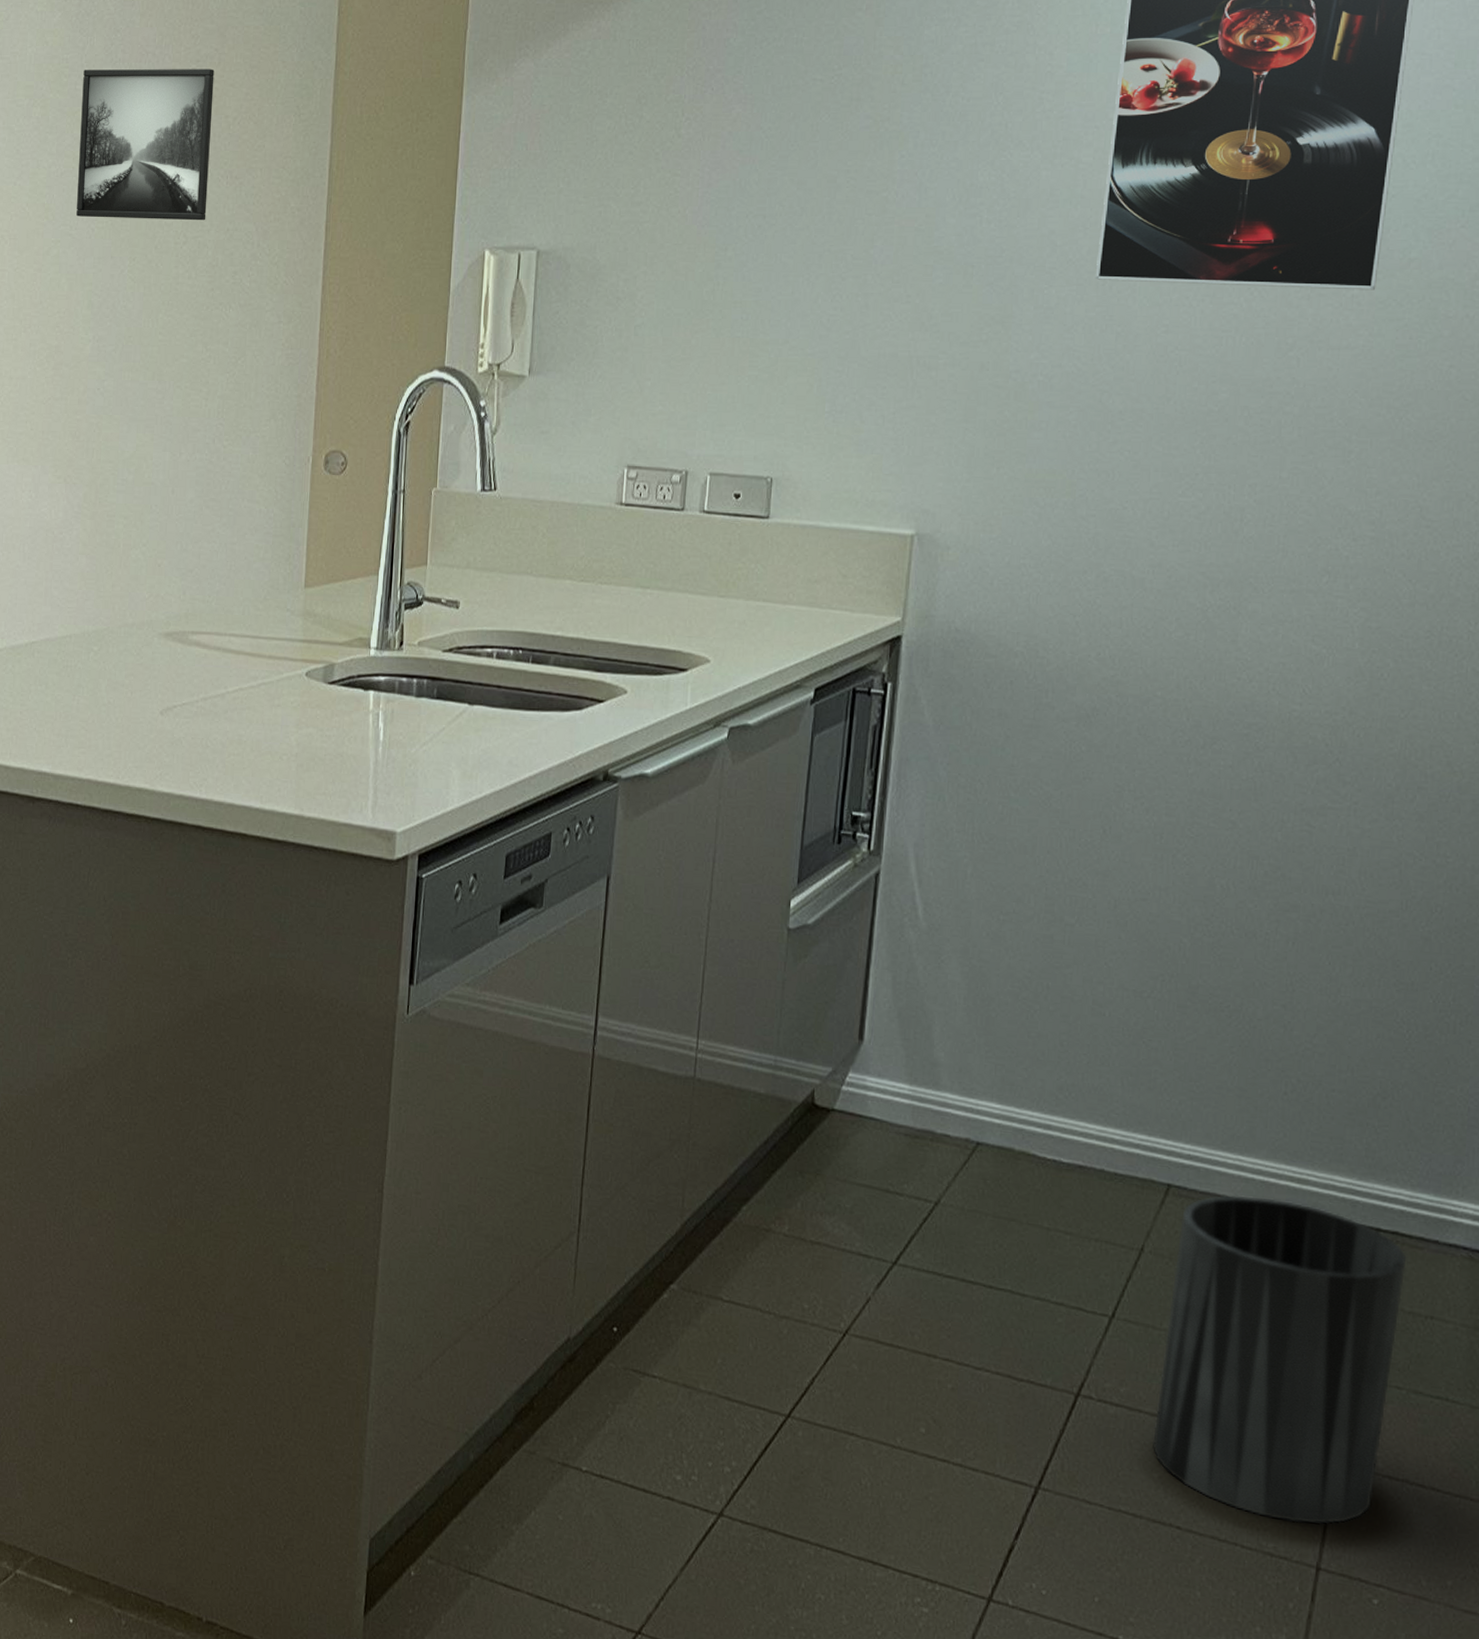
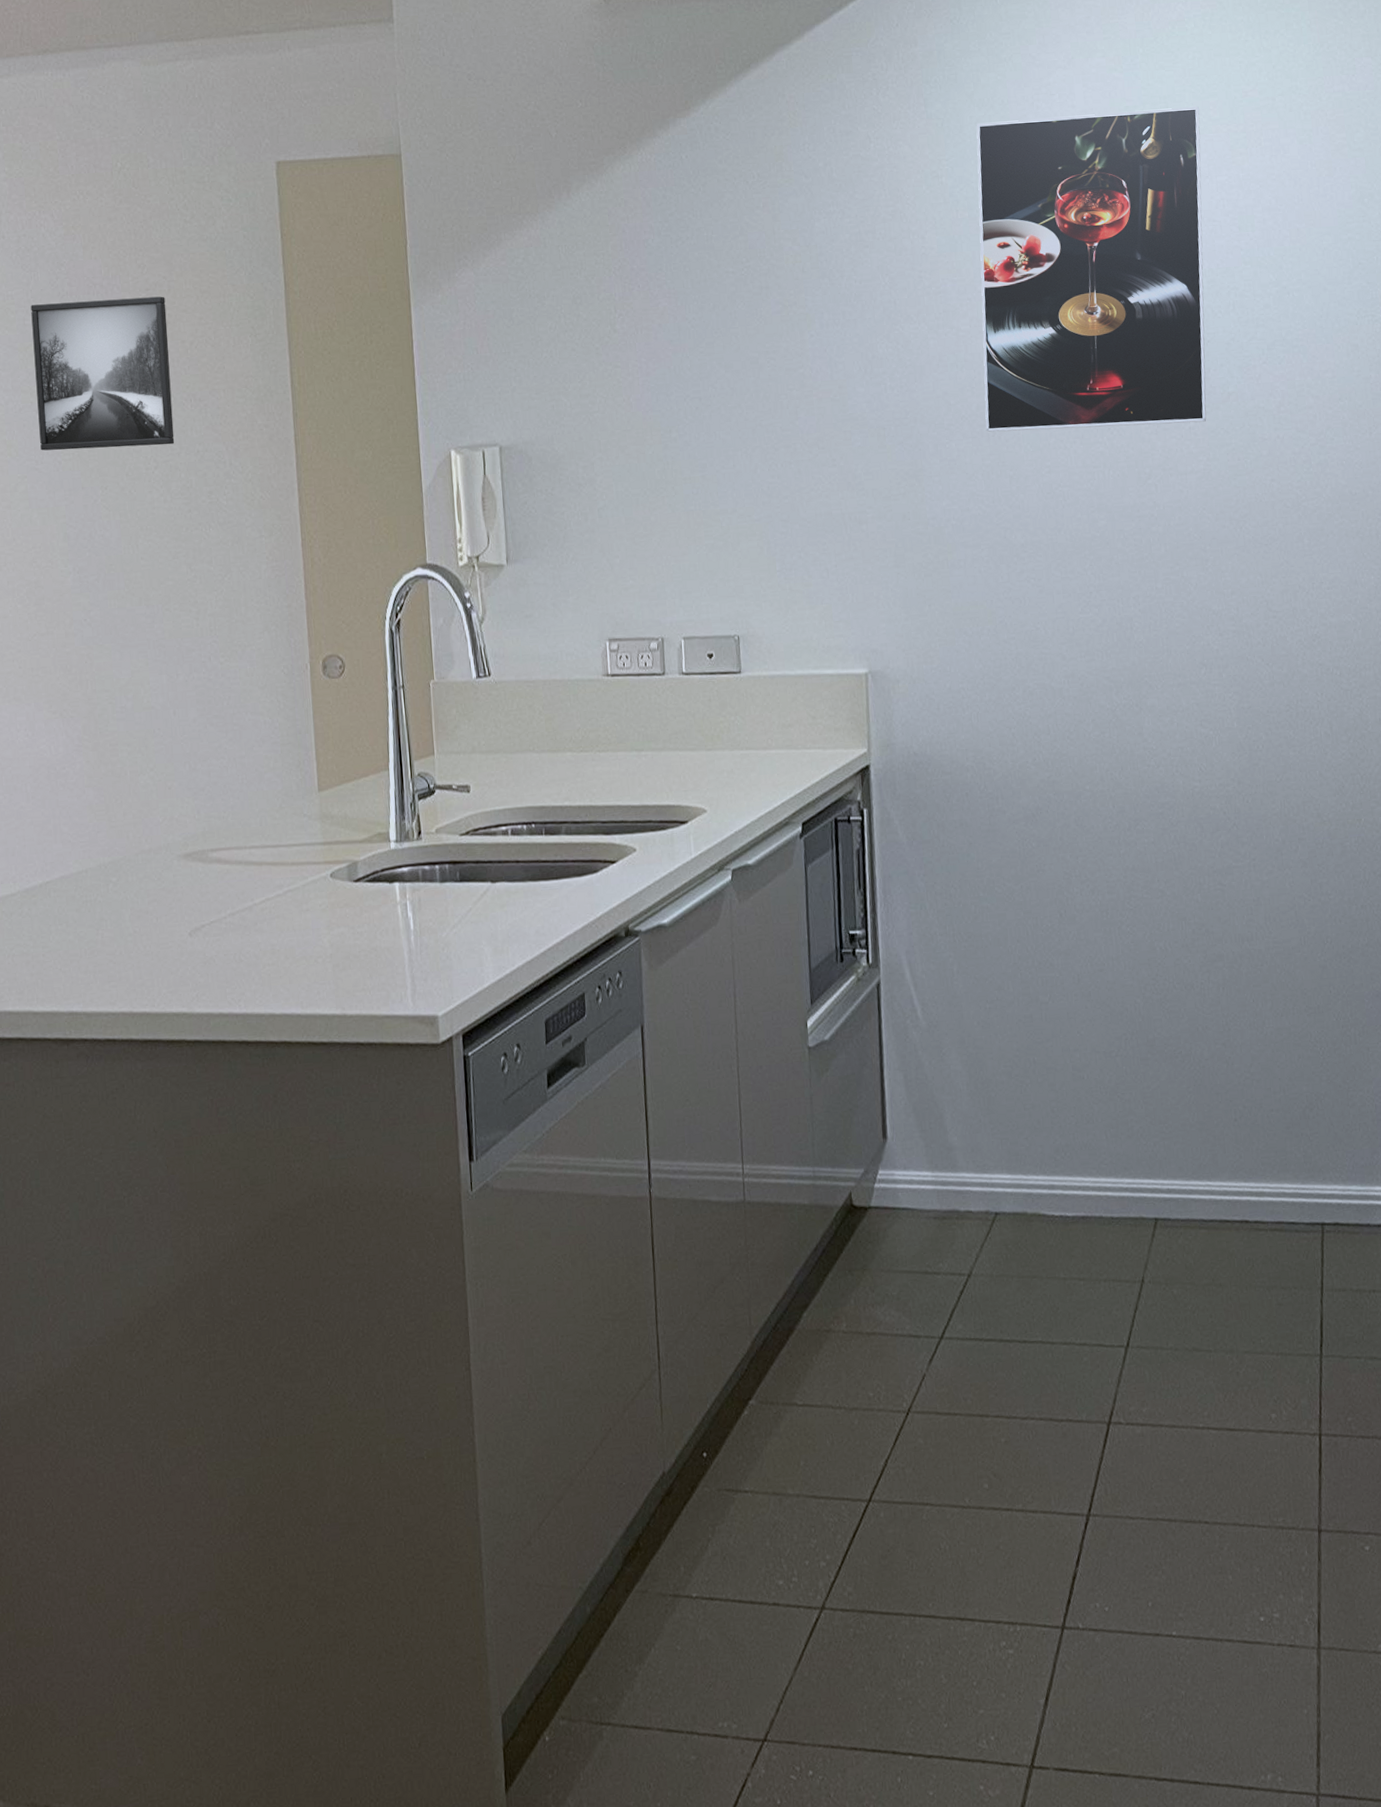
trash can: present [1151,1195,1407,1525] -> none [1169,1213,1353,1496]

